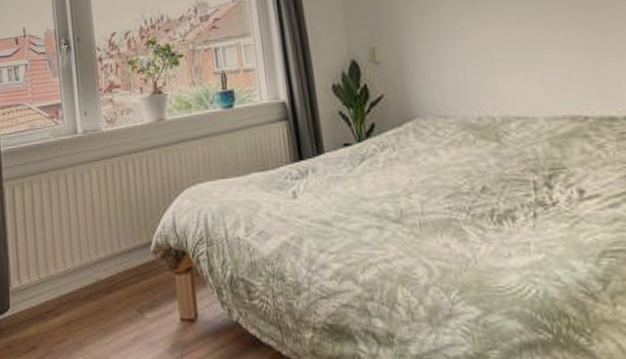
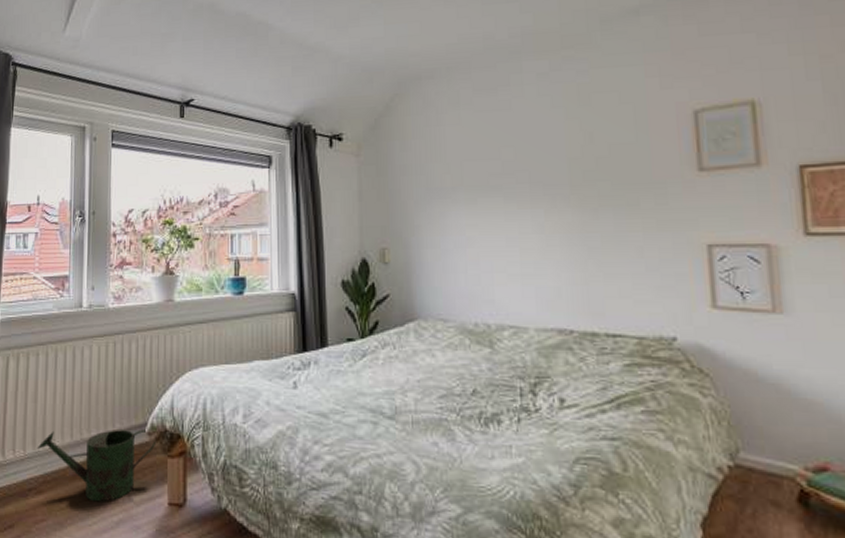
watering can: none [49,248,163,321] -> present [37,429,157,502]

